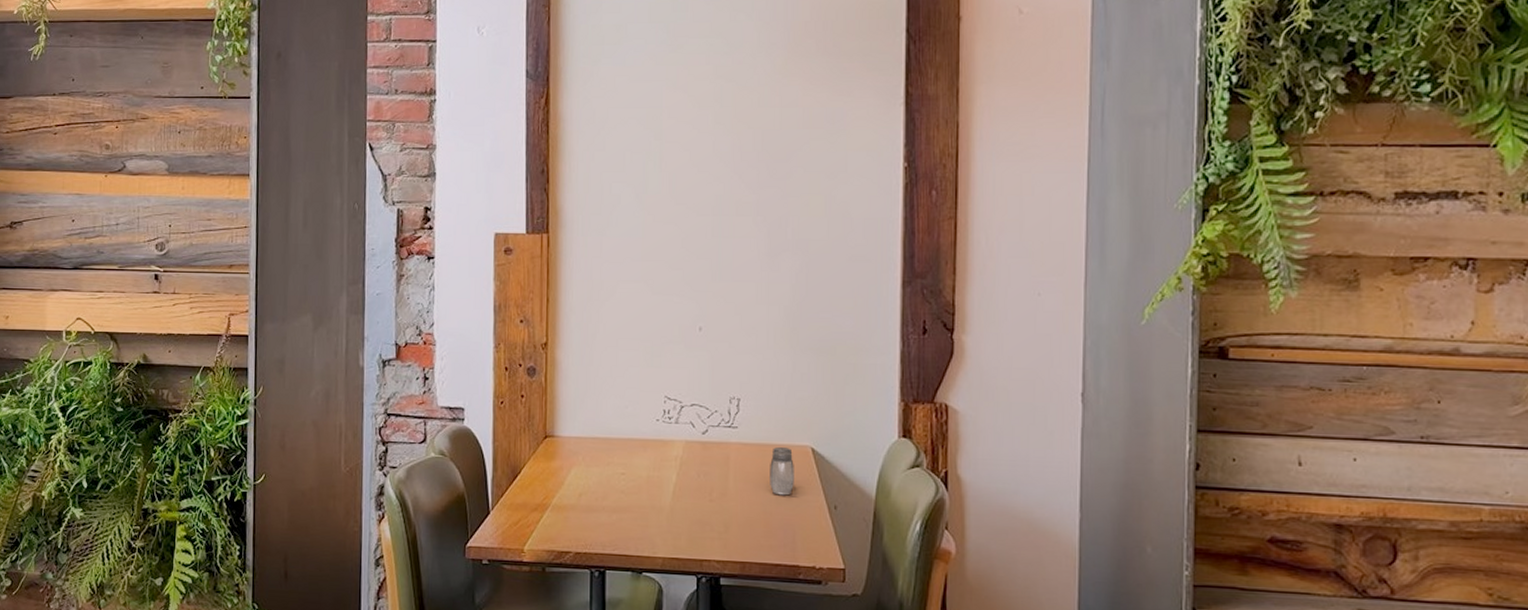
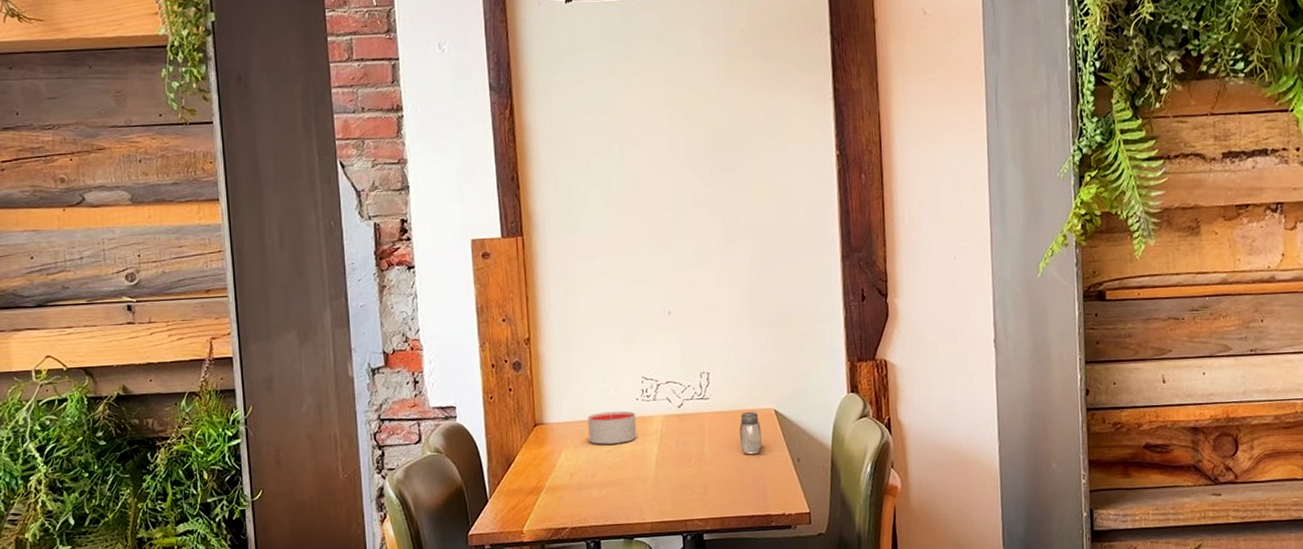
candle: none [601,430,655,467] -> present [587,410,637,445]

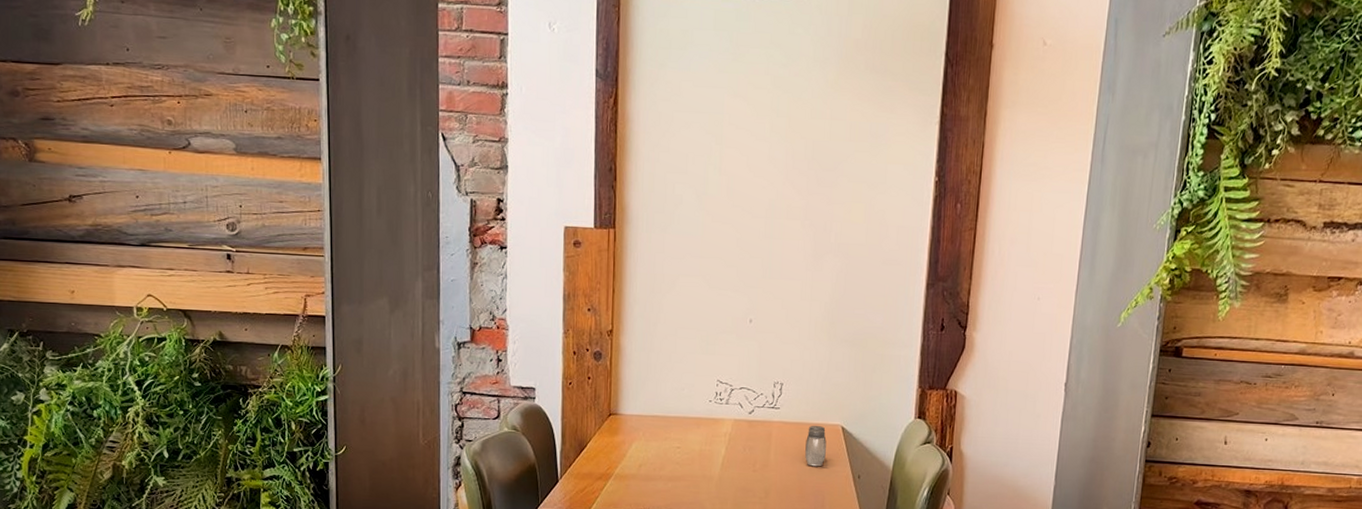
candle: present [587,410,637,445] -> none [660,409,708,442]

